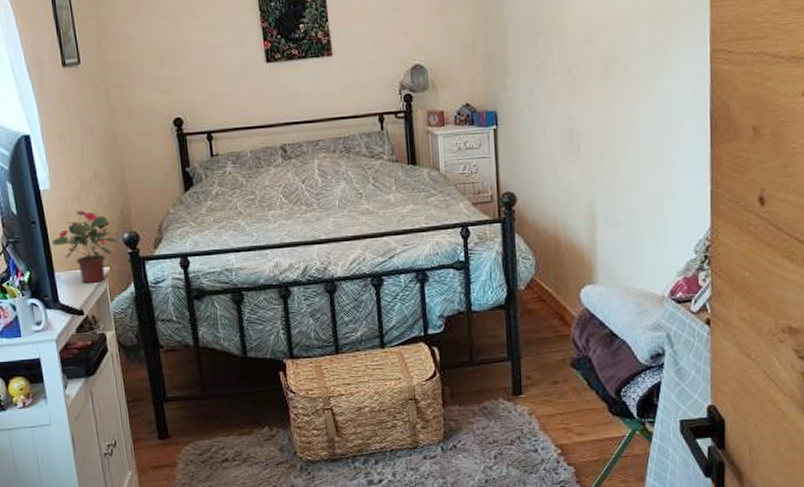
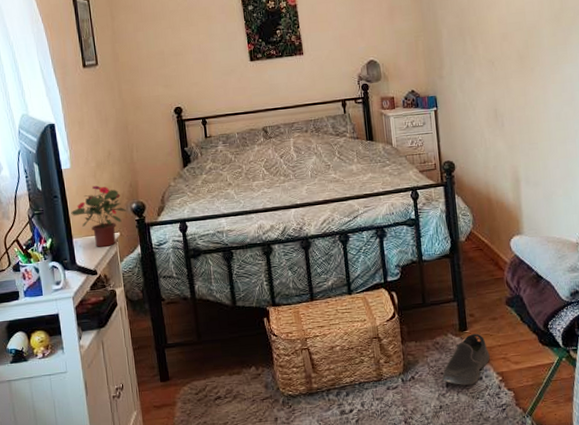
shoe: none [490,399,548,457] -> present [442,333,490,385]

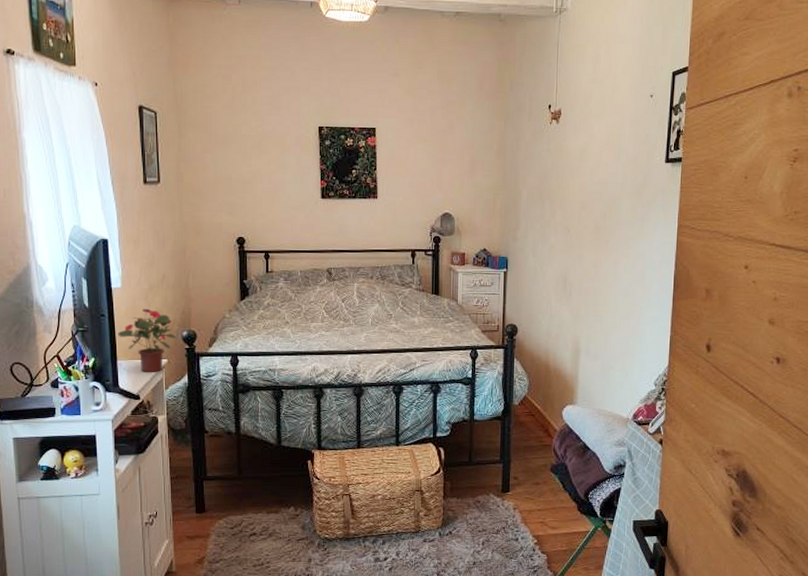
shoe: present [442,333,490,385] -> none [479,496,528,544]

